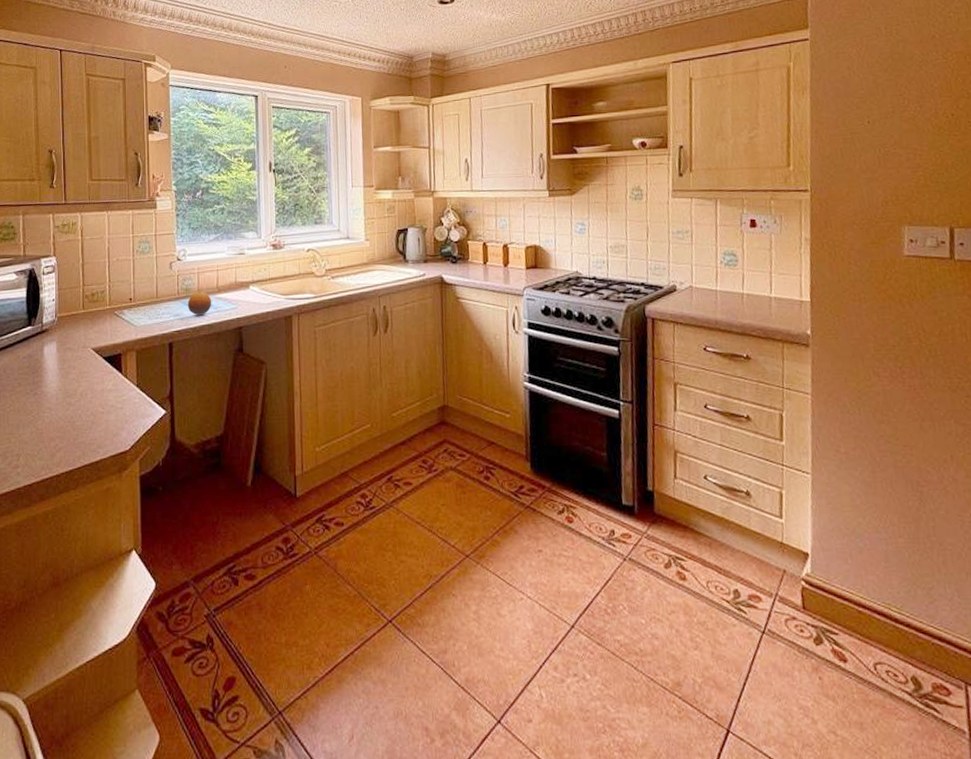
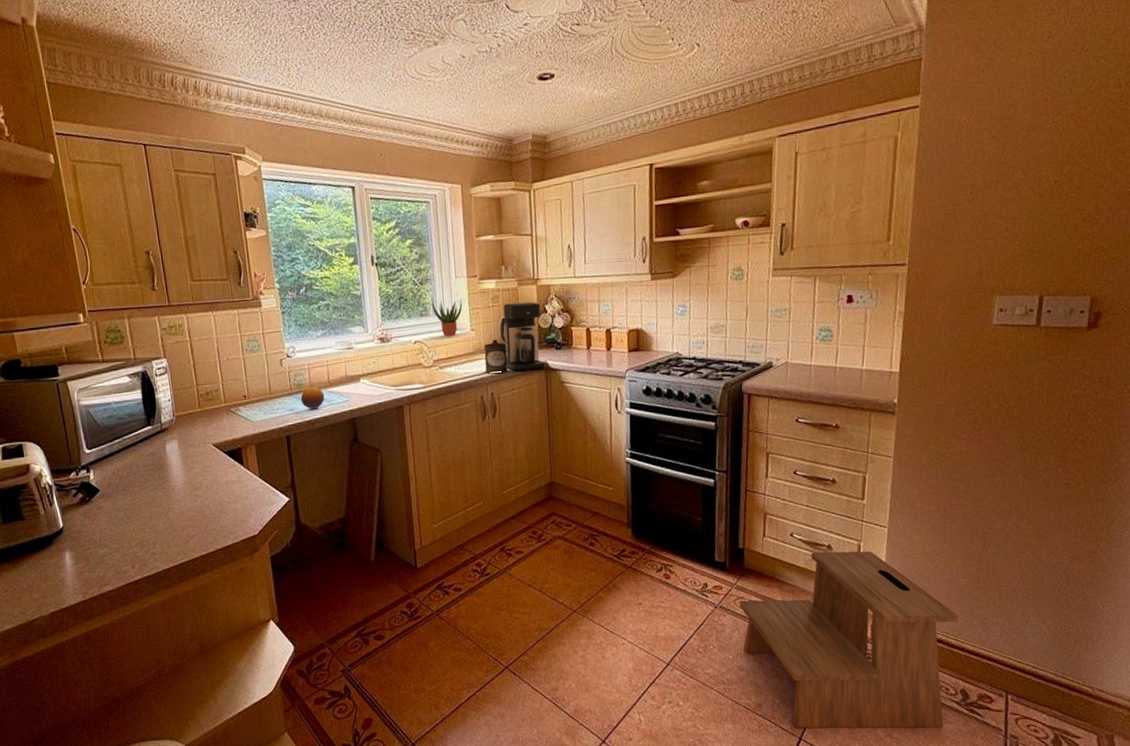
potted plant: none [326,205,358,246] -> present [431,297,463,337]
canister: none [377,250,402,286] -> present [483,339,508,374]
coffee maker: none [398,213,441,285] -> present [503,301,546,372]
step stool: none [651,498,901,725] -> present [740,551,959,729]

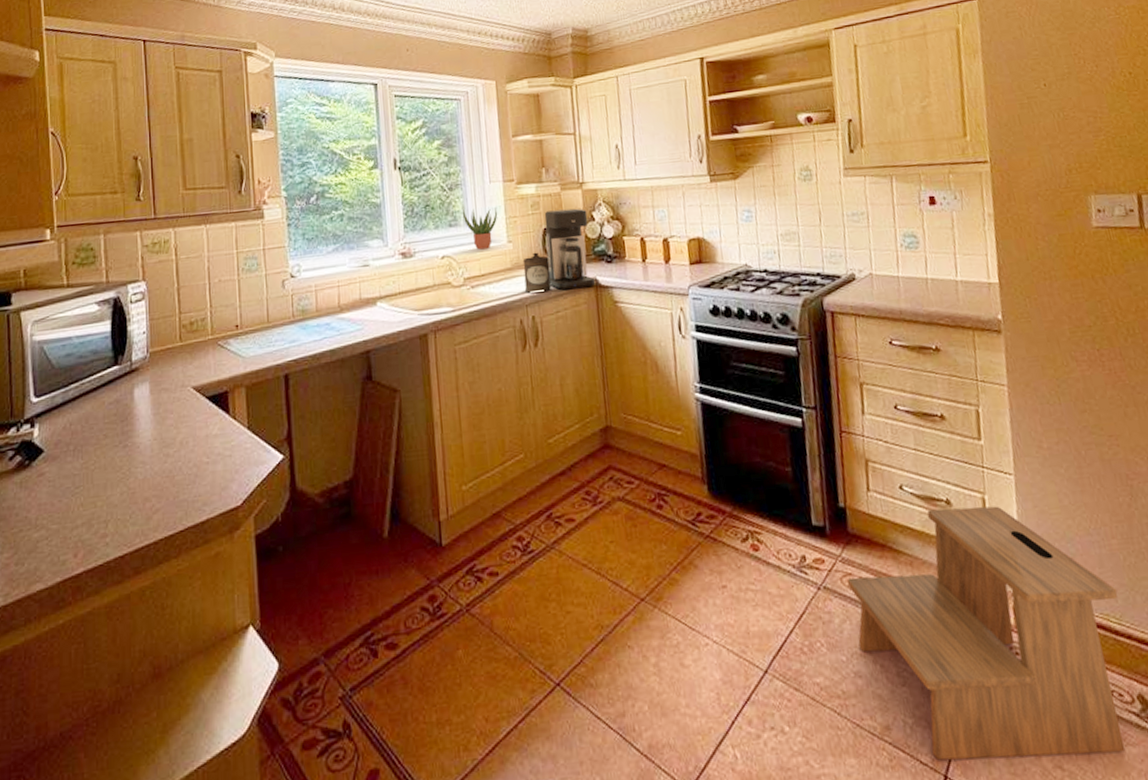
fruit: present [300,386,325,410] -> none [304,312,334,341]

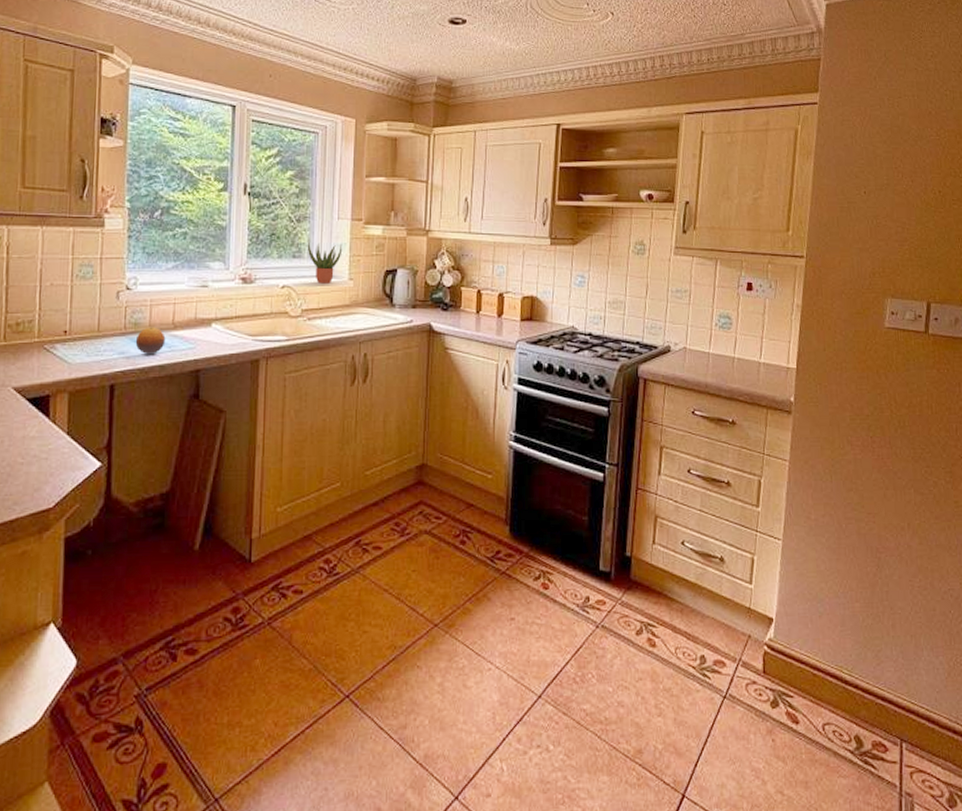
fruit: none [304,312,334,341] -> present [135,327,166,355]
canister: present [522,252,551,294] -> none [361,292,387,332]
coffee maker: present [544,208,596,290] -> none [384,254,430,332]
step stool: present [848,506,1126,761] -> none [624,564,853,783]

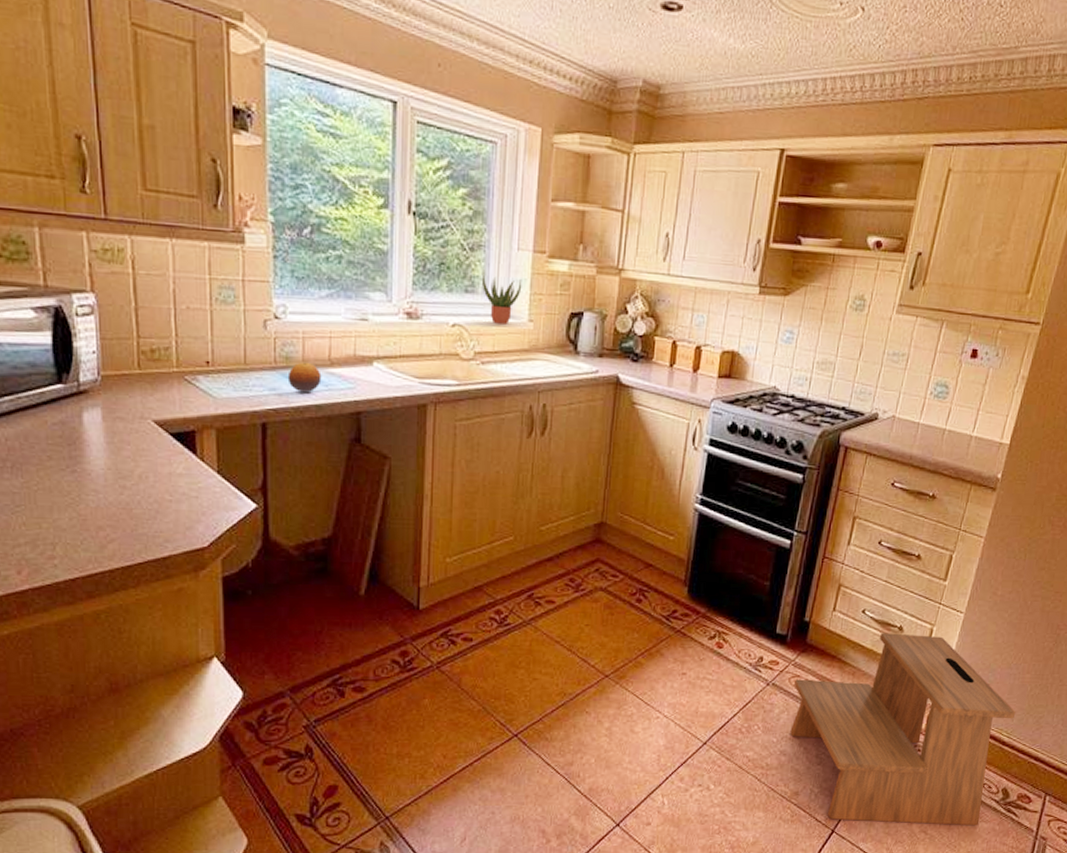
step stool: none [624,564,853,783] -> present [790,633,1016,826]

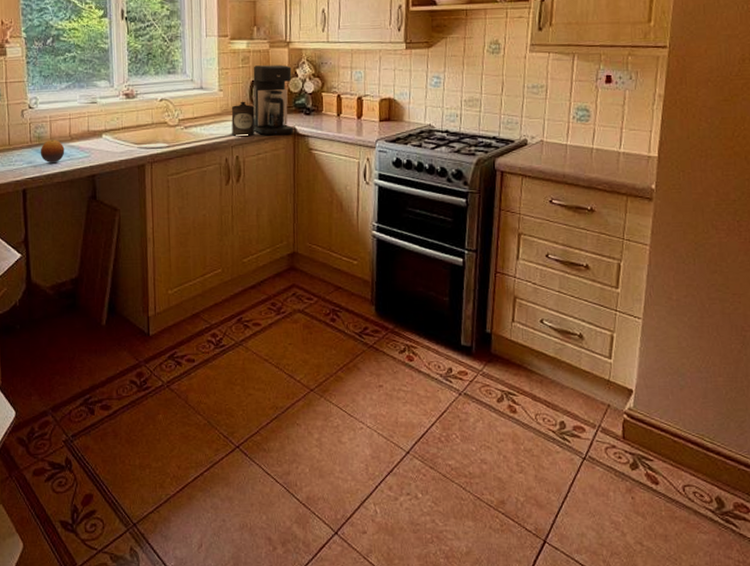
potted plant: present [481,269,523,325] -> none [180,54,212,96]
canister: none [540,337,571,382] -> present [231,101,255,137]
coffee maker: none [567,294,621,383] -> present [252,64,294,136]
step stool: present [790,633,1016,826] -> none [485,341,715,537]

